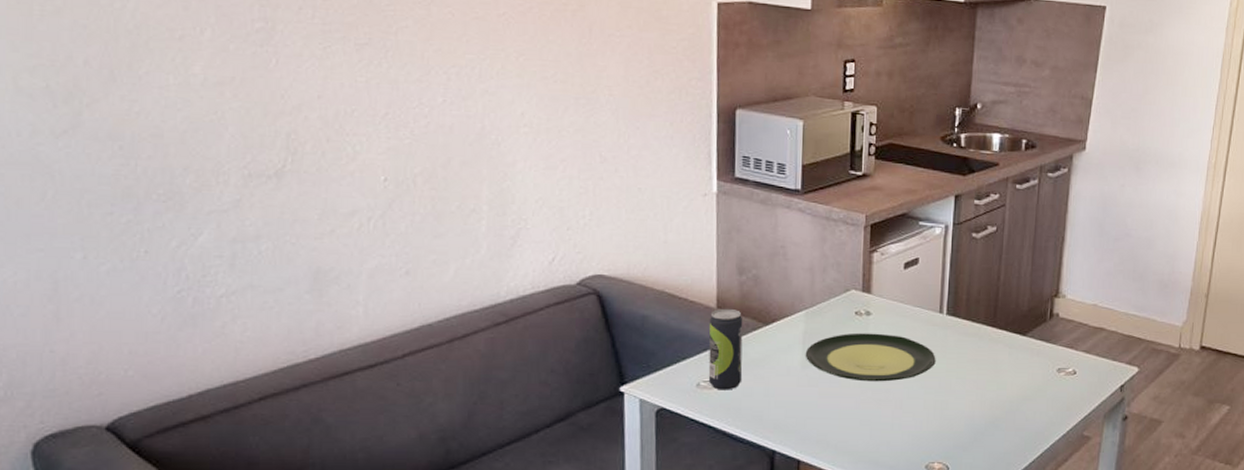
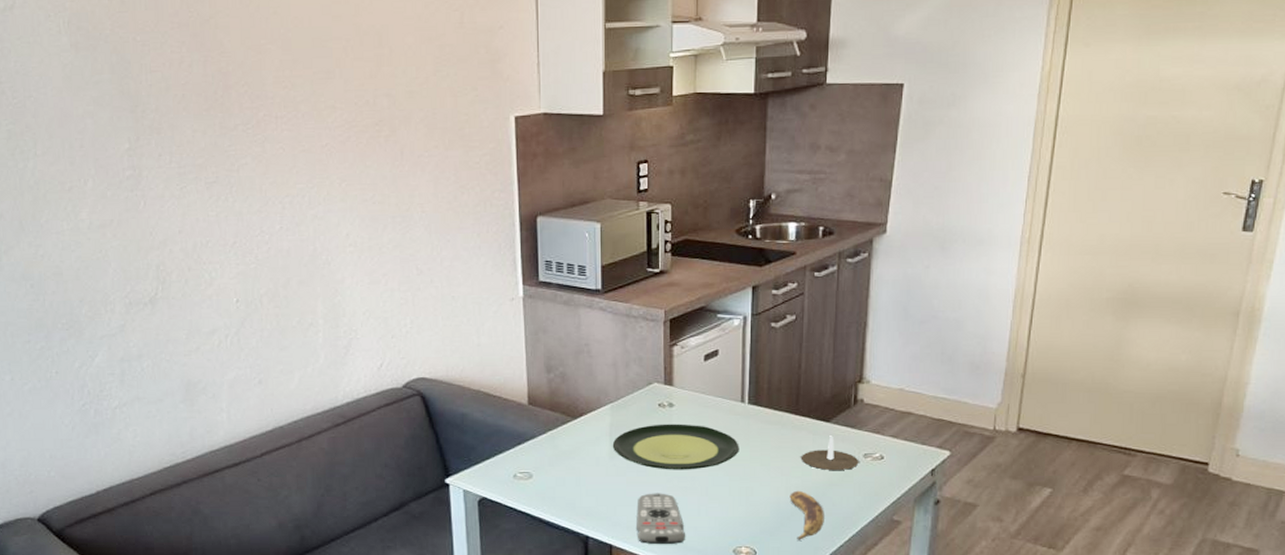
beverage can: present [708,308,743,390] -> none [522,404,554,480]
remote control: none [826,405,877,460] -> present [637,493,685,545]
banana: none [984,404,1018,456] -> present [789,490,824,540]
candle: none [995,349,1053,384] -> present [799,436,859,470]

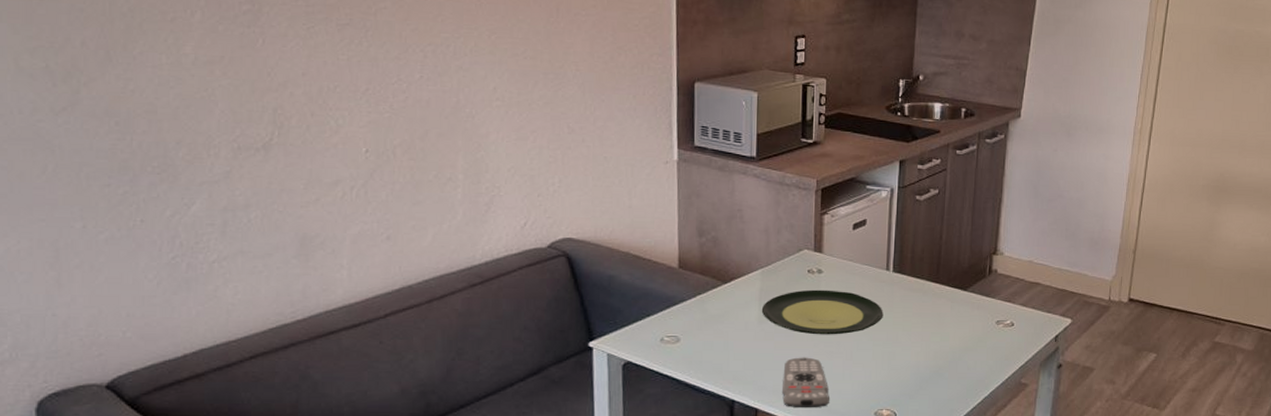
banana: present [789,490,824,540] -> none [928,355,960,403]
candle: present [799,436,859,470] -> none [938,303,992,336]

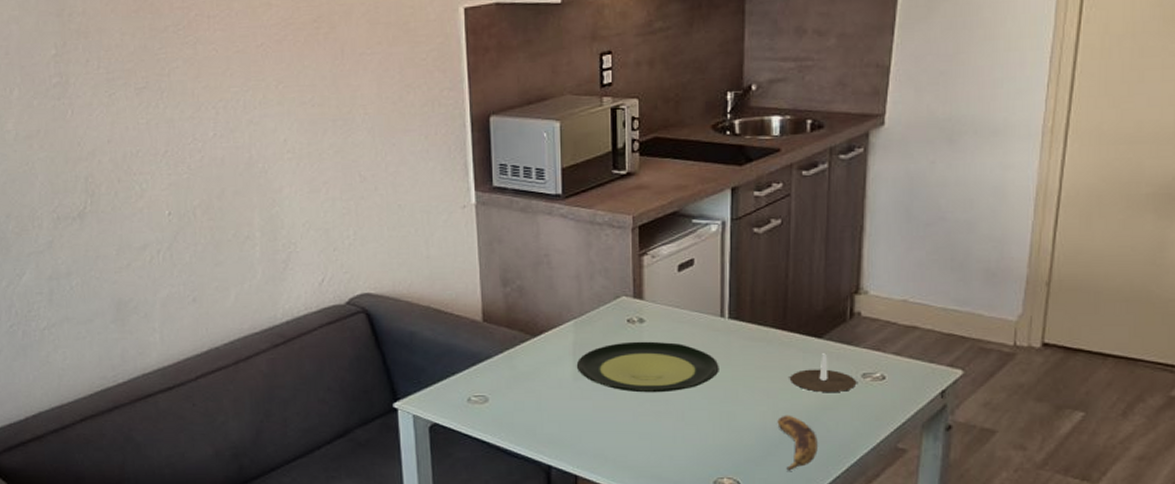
remote control: present [782,357,830,408] -> none [604,418,659,476]
banana: none [928,355,960,403] -> present [777,415,818,471]
candle: none [938,303,992,336] -> present [788,353,857,392]

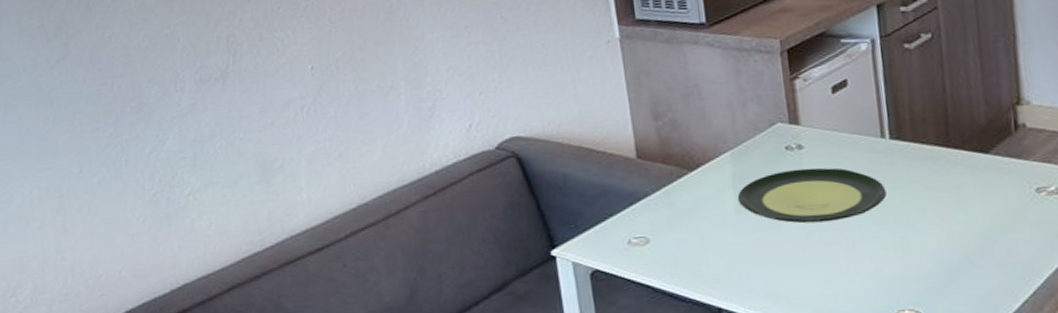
banana: present [777,415,818,471] -> none [953,237,1000,298]
candle: present [788,353,857,392] -> none [958,169,1032,211]

